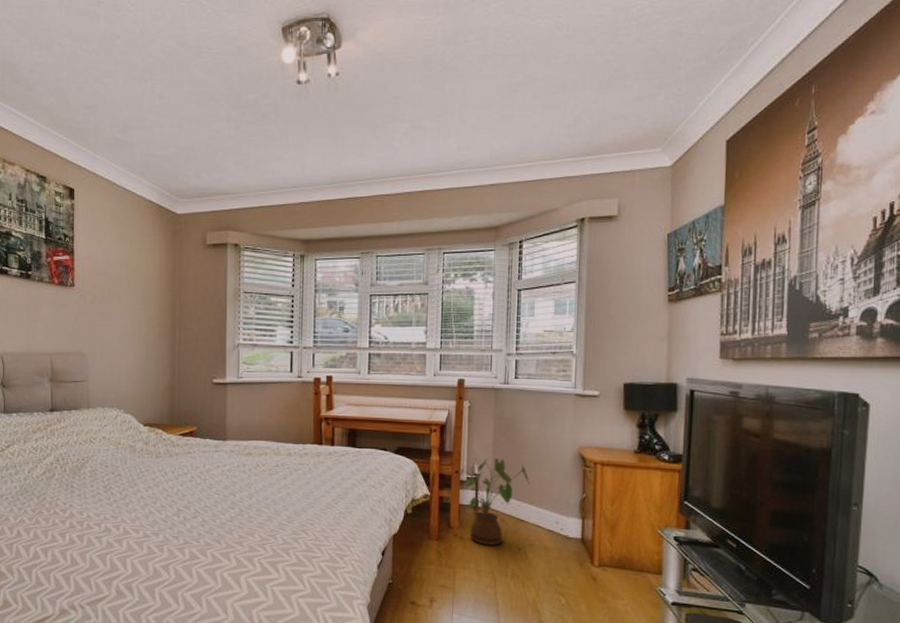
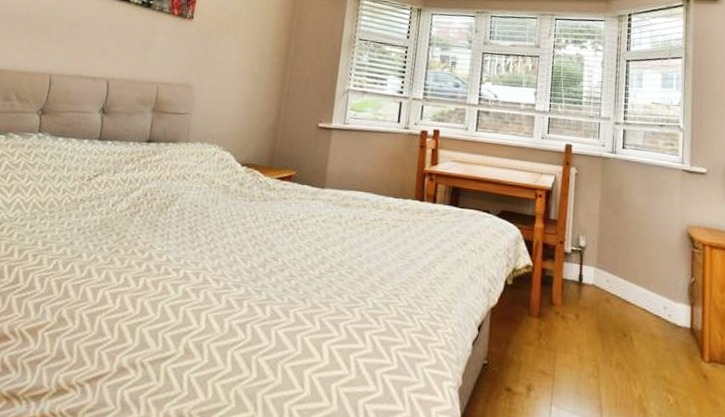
house plant: present [457,458,530,545] -> none [561,230,637,329]

